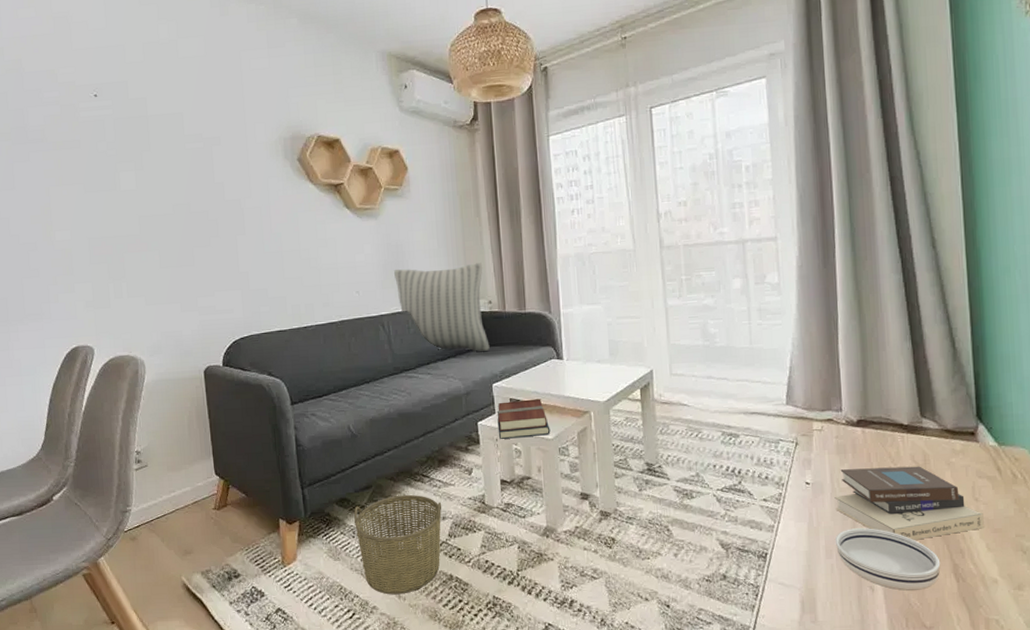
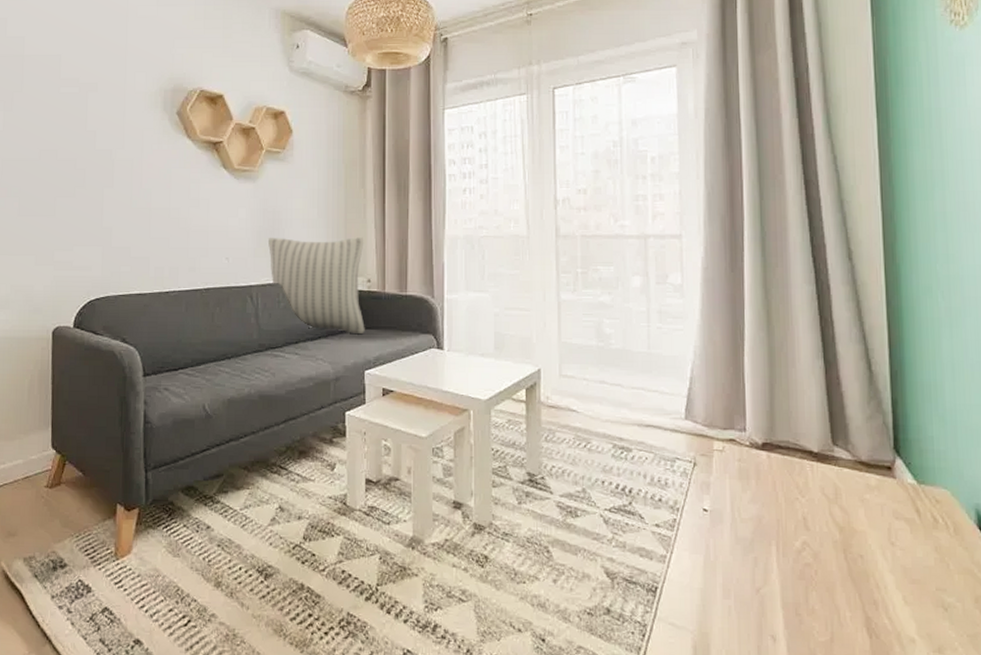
basket: present [353,494,442,595] -> none [199,487,299,602]
books: present [497,399,551,439] -> none [367,391,425,433]
books: present [834,466,985,540] -> none [735,497,902,585]
bowl: present [834,528,941,592] -> none [733,566,852,645]

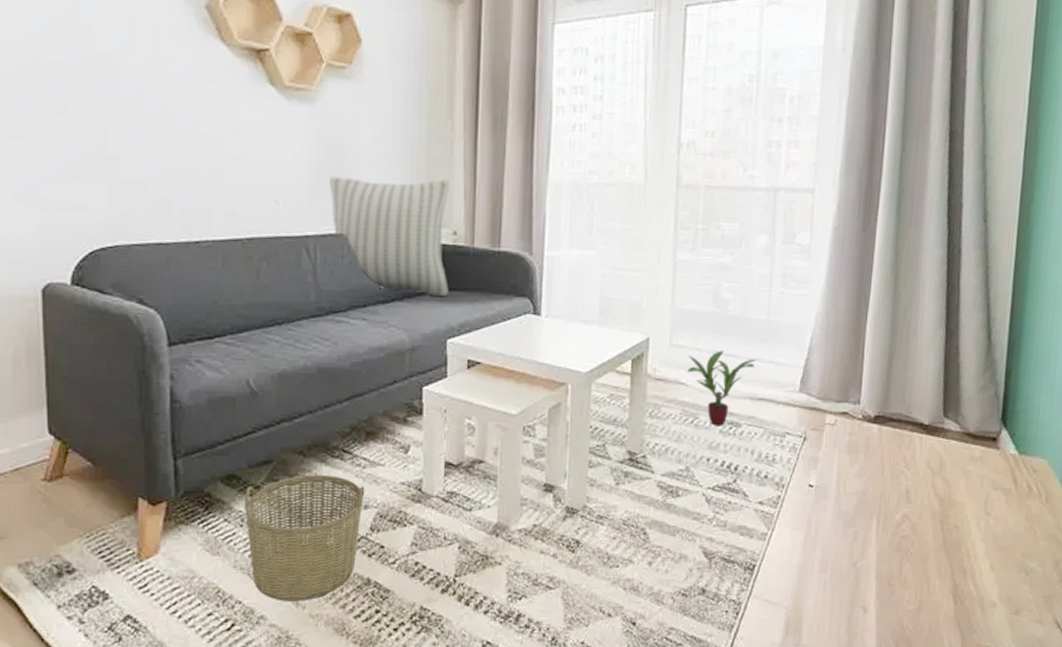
basket: none [199,487,299,602] -> present [243,474,365,602]
potted plant: none [577,380,641,451] -> present [687,351,756,426]

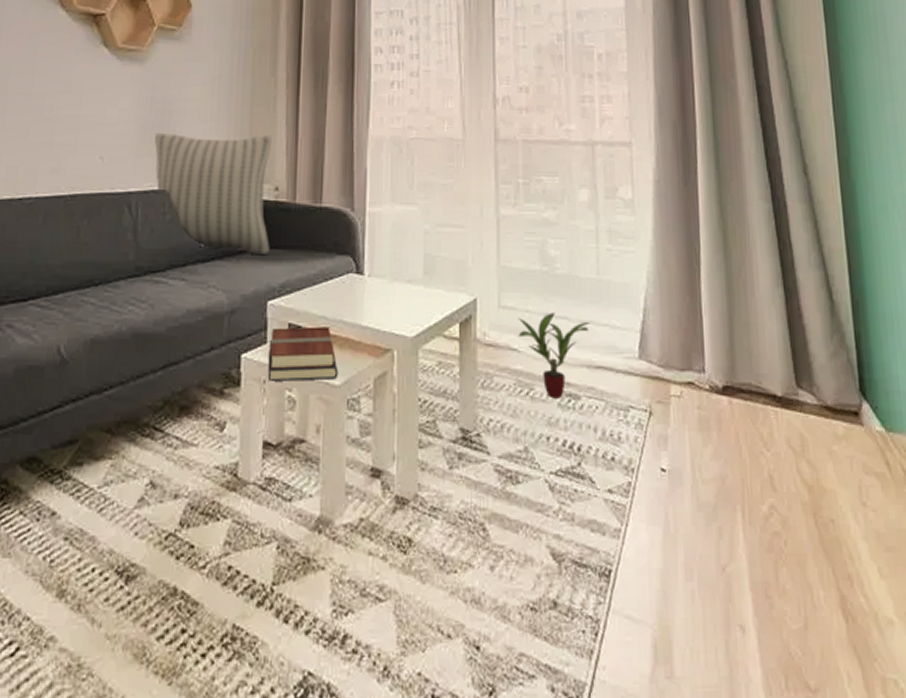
basket: present [243,474,365,602] -> none [42,456,176,618]
books: none [448,362,515,411] -> present [267,326,339,381]

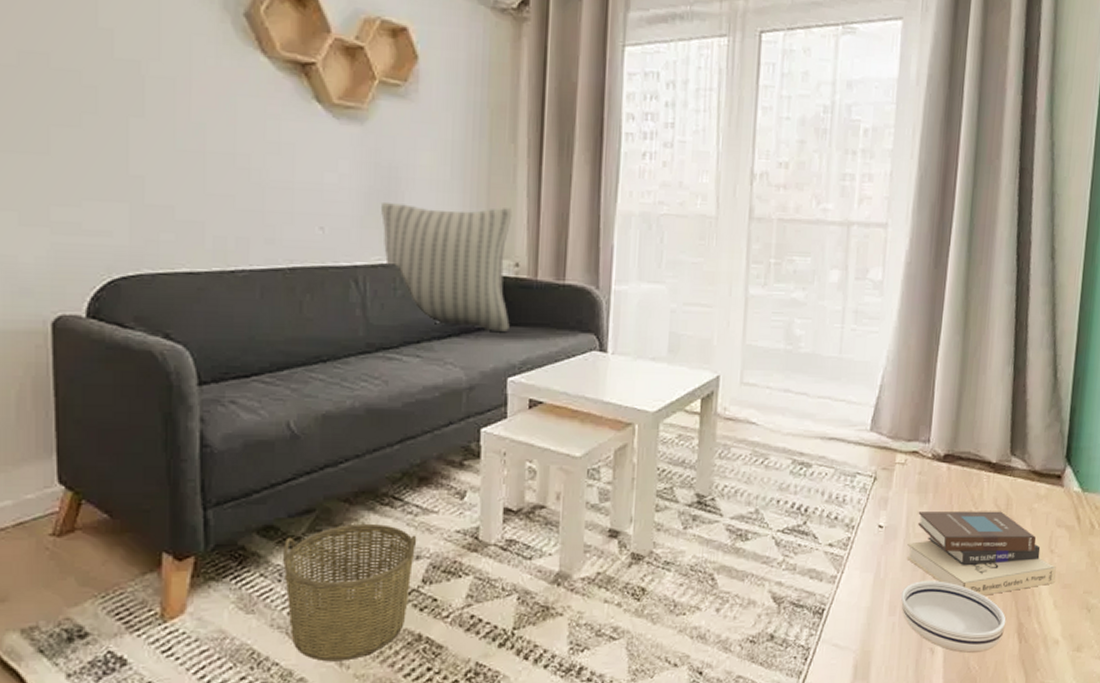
basket: none [42,456,176,618] -> present [282,523,417,662]
books: present [267,326,339,381] -> none [508,402,579,453]
potted plant: present [518,313,589,399] -> none [758,389,827,467]
books: none [696,453,876,559] -> present [907,511,1057,596]
bowl: none [696,538,825,635] -> present [900,581,1006,654]

